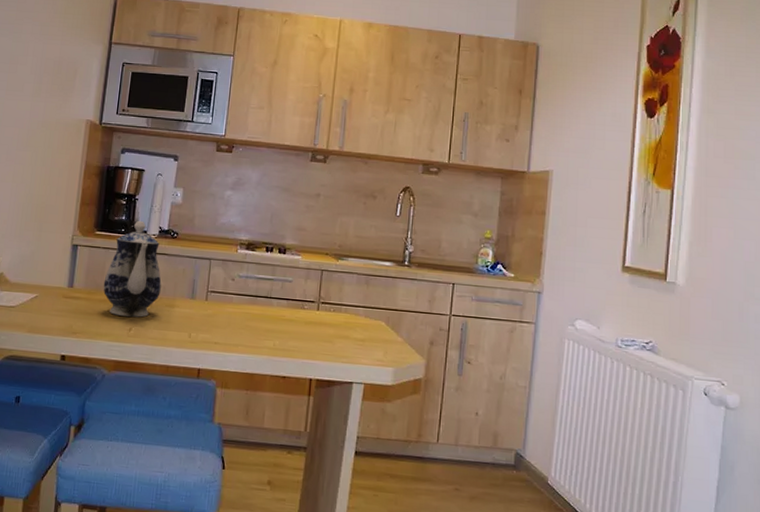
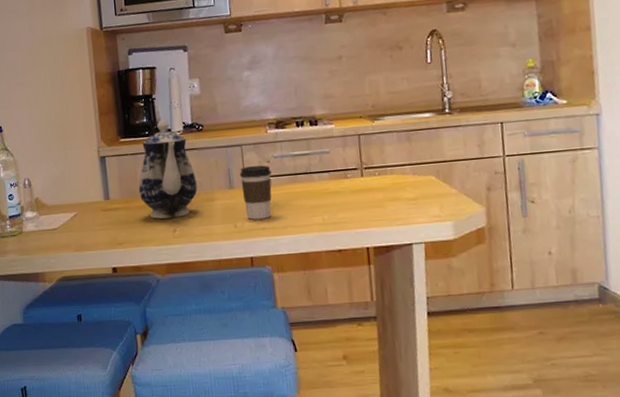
coffee cup: none [202,280,234,334] -> present [240,165,272,220]

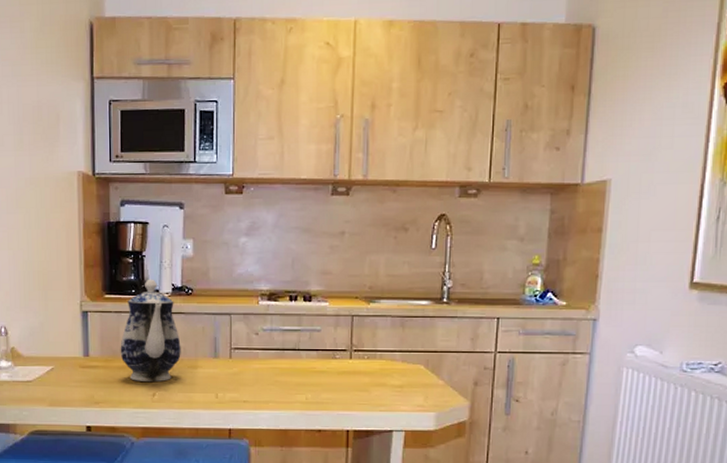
coffee cup: present [240,165,272,220] -> none [227,337,259,392]

